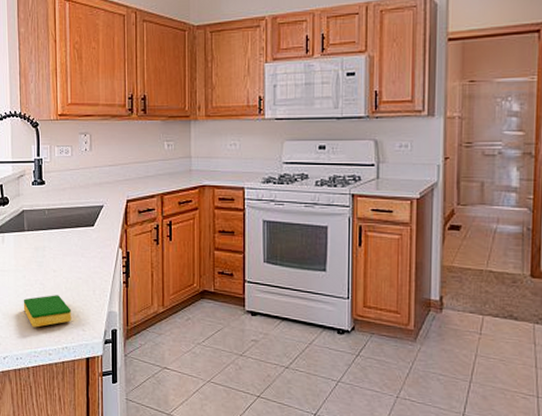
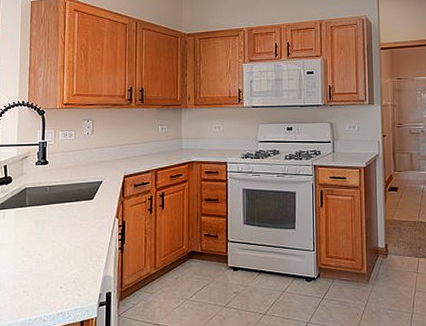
dish sponge: present [23,295,72,328] -> none [20,264,68,296]

